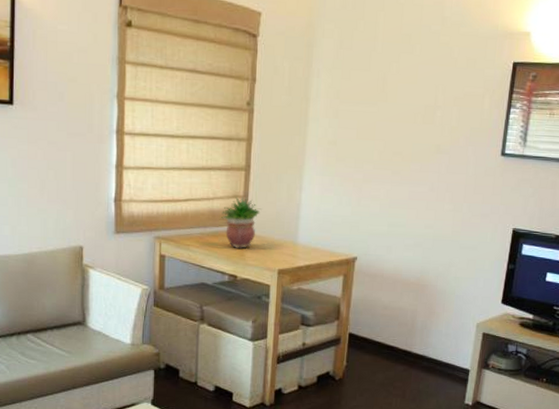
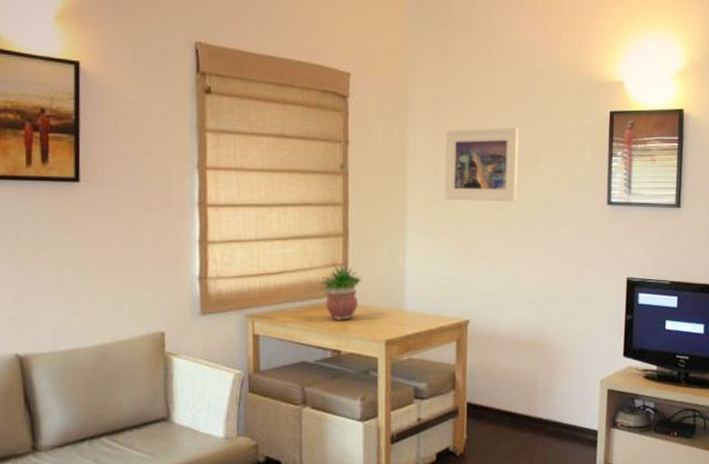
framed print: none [343,73,420,148] -> present [445,127,519,202]

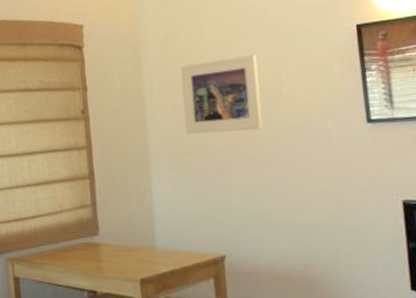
potted plant: present [319,265,364,321] -> none [71,205,113,261]

